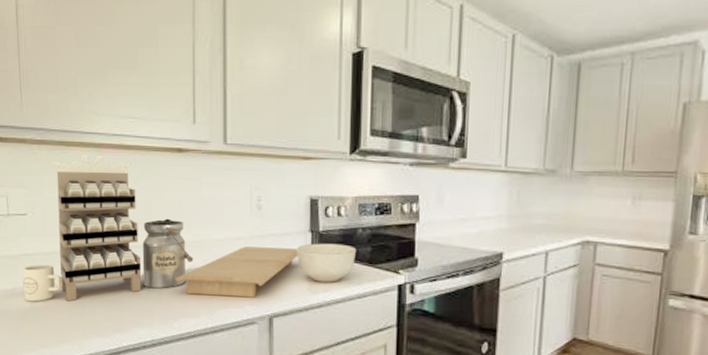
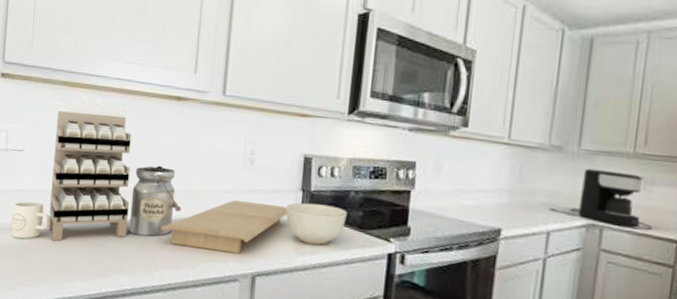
coffee maker: none [546,189,641,243] -> present [548,168,652,231]

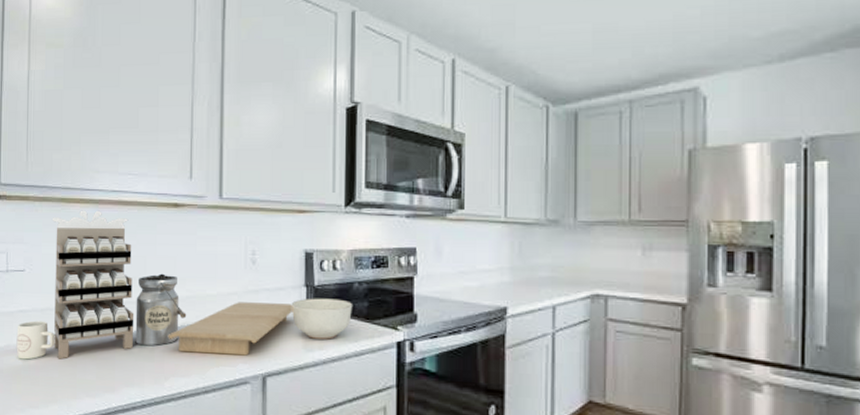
coffee maker: present [548,168,652,231] -> none [551,239,655,297]

